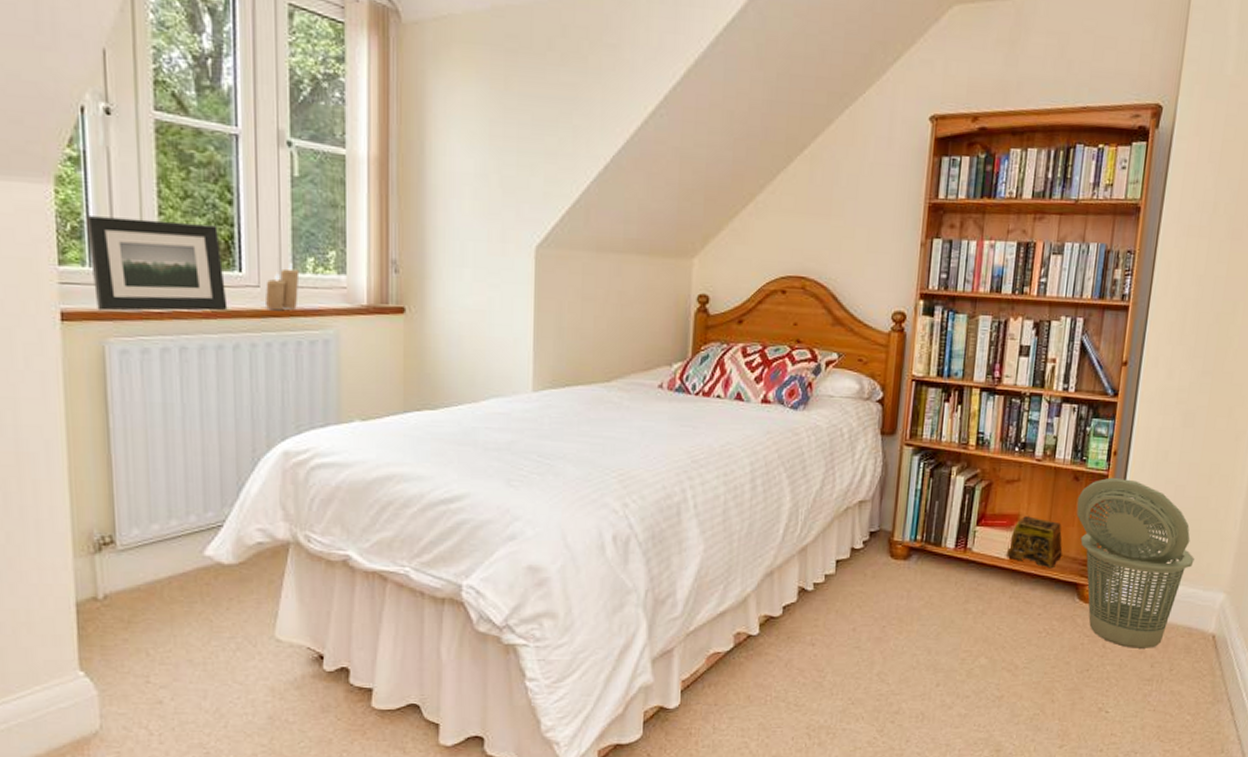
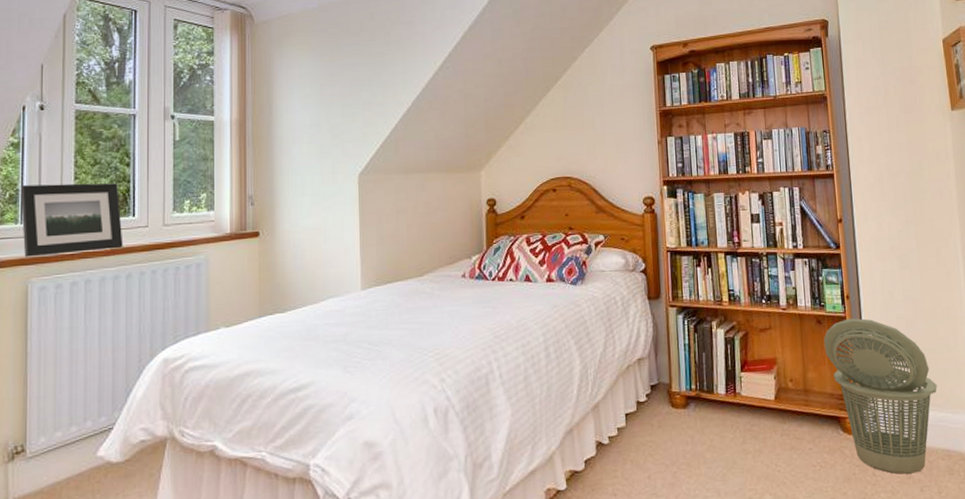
candle: present [266,263,300,311] -> none [153,206,179,244]
decorative box: present [1005,516,1063,567] -> none [770,359,820,404]

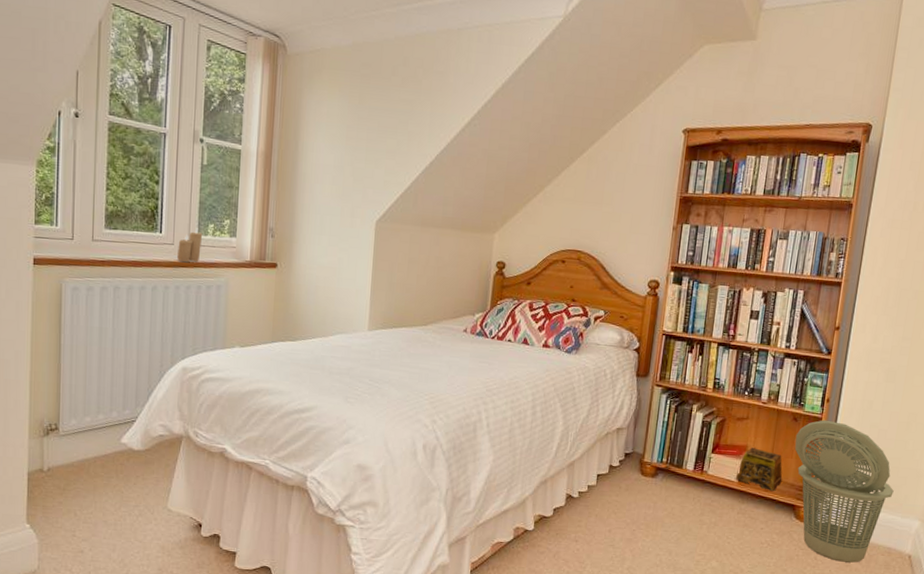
picture frame: present [20,183,123,257] -> none [55,189,150,262]
candle: none [153,206,179,244] -> present [177,228,203,263]
decorative box: none [770,359,820,404] -> present [735,448,783,491]

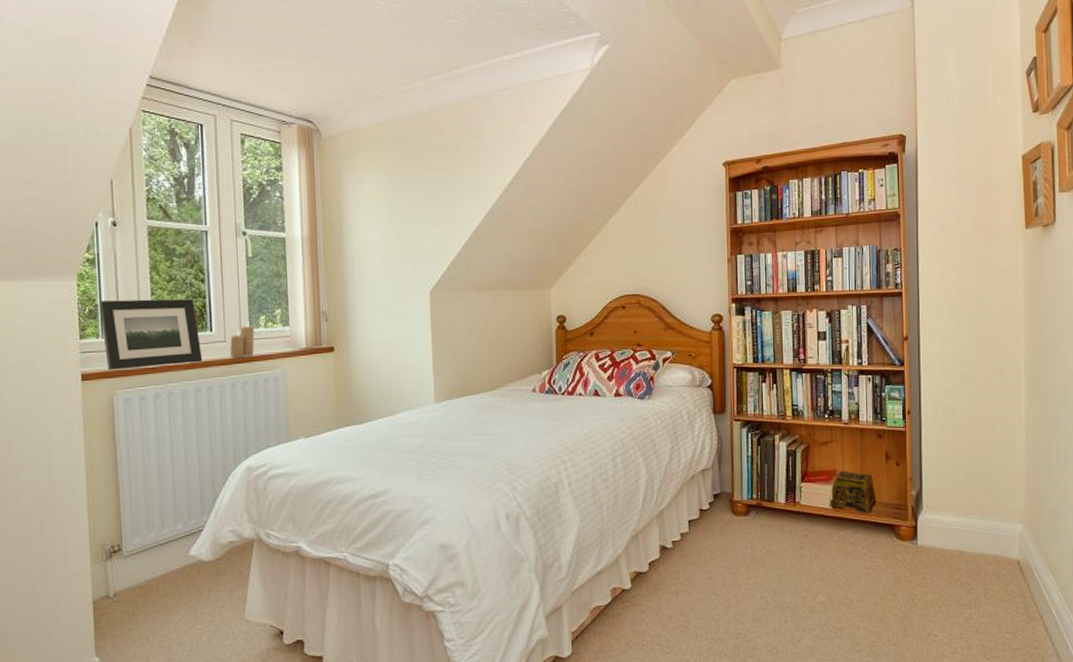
picture frame: none [55,189,150,262] -> present [98,299,203,371]
laundry basket: present [795,420,894,563] -> none [882,432,990,578]

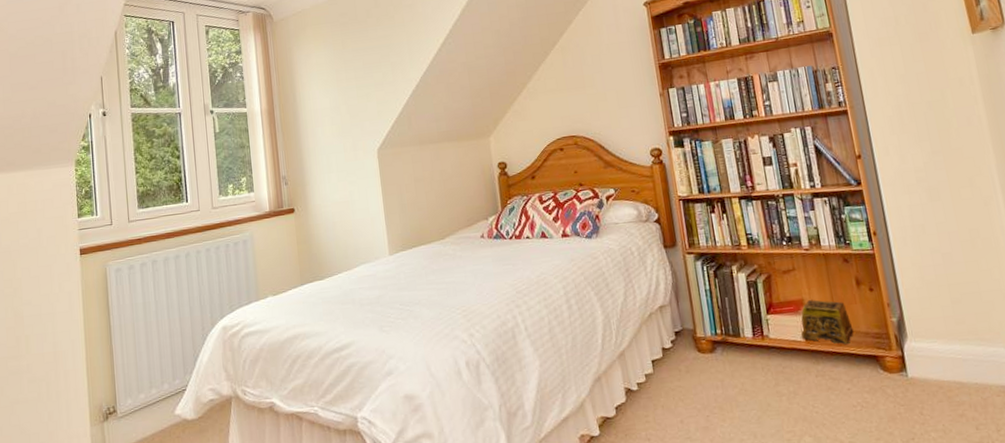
picture frame: present [98,299,203,371] -> none [93,174,181,244]
candle: present [230,322,255,359] -> none [203,191,225,226]

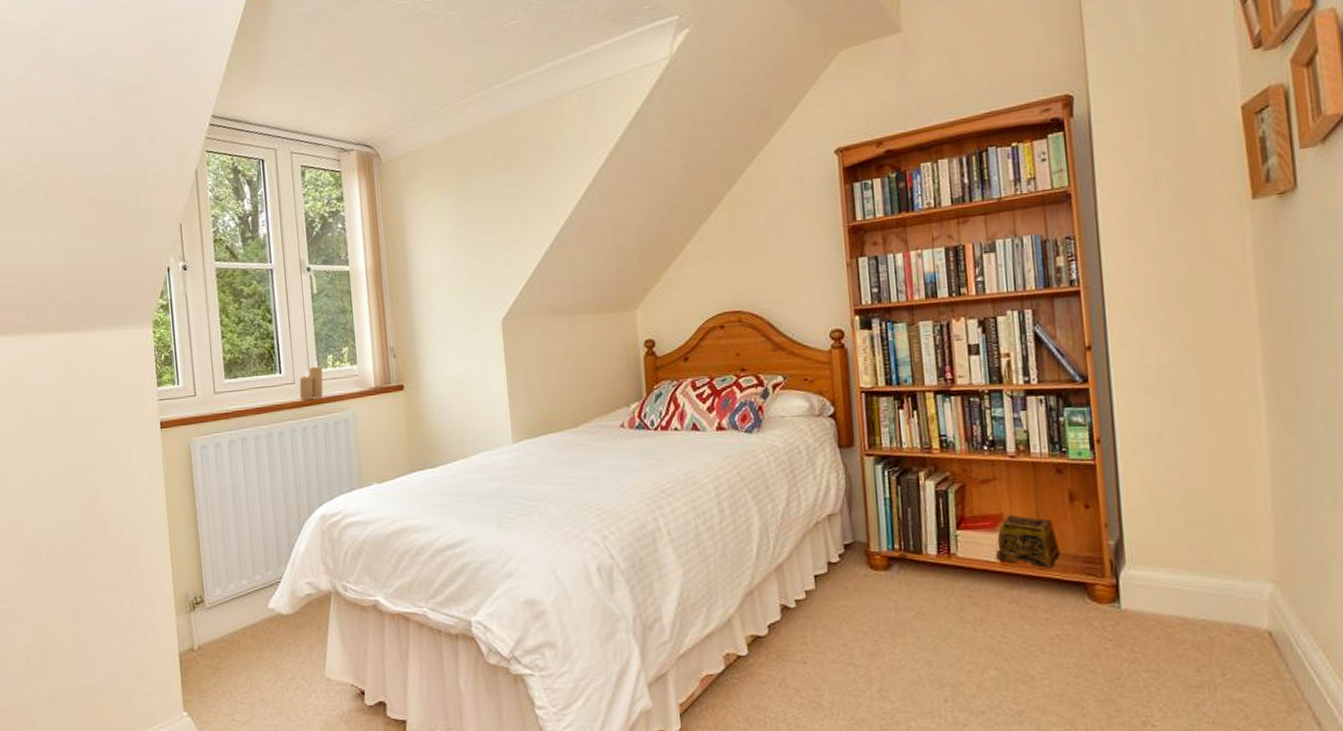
candle: none [203,191,225,226] -> present [299,362,323,401]

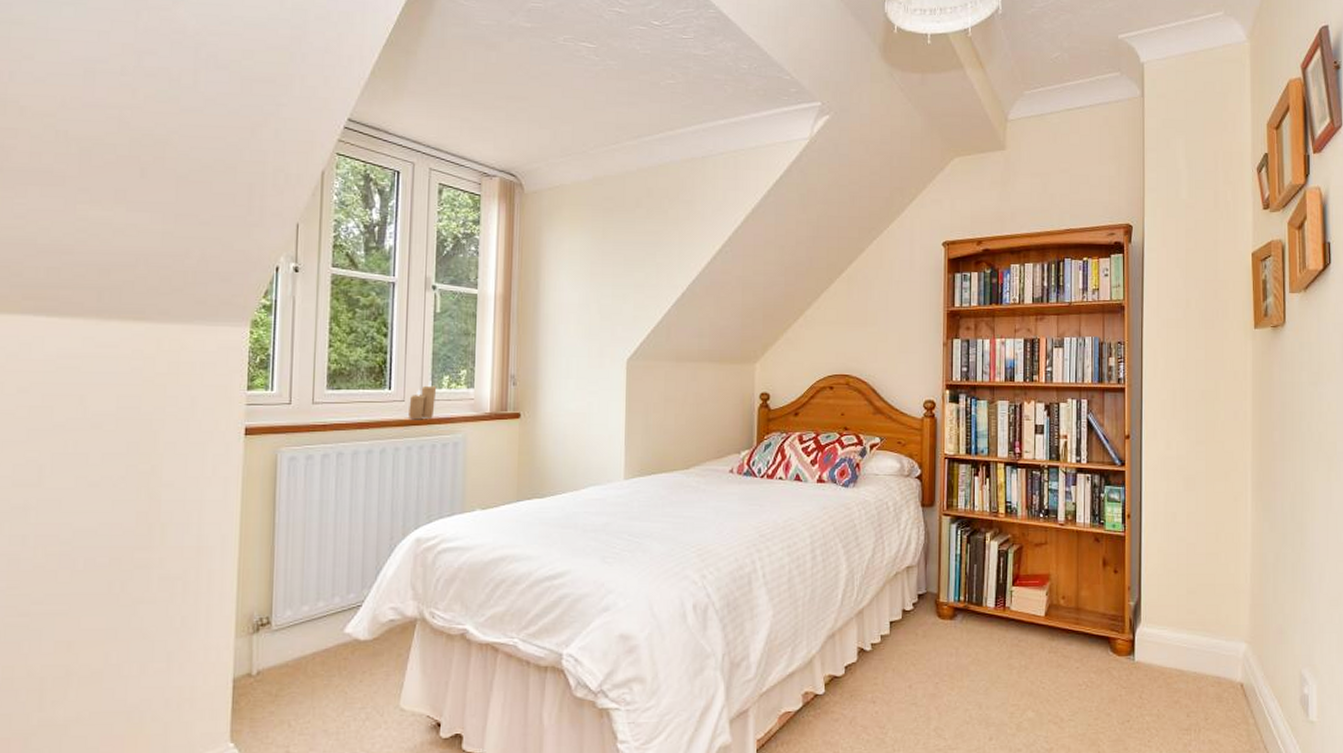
decorative box: present [995,515,1061,568] -> none [1041,576,1092,623]

